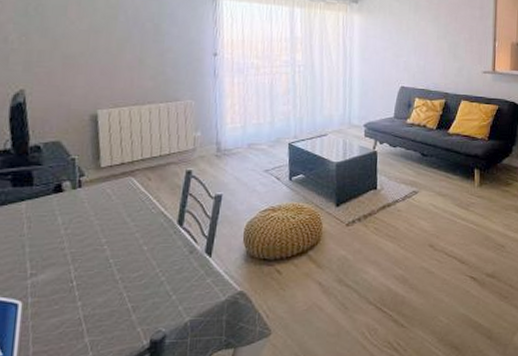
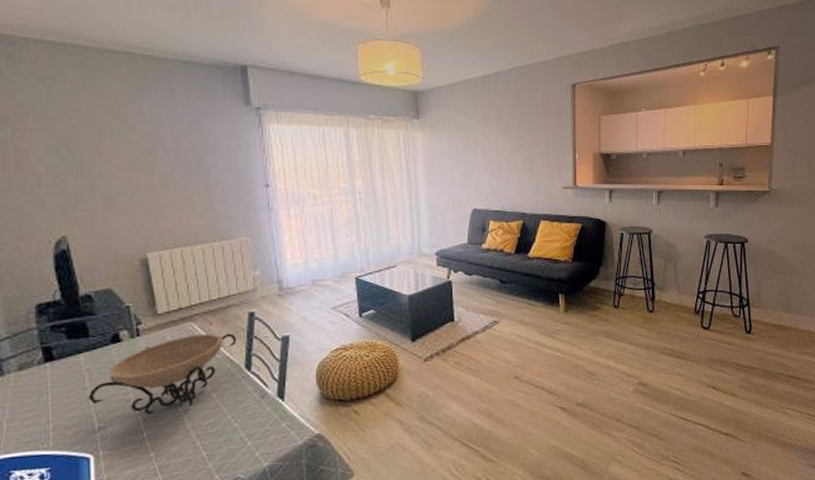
decorative bowl: none [24,189,173,264] -> present [88,333,237,415]

